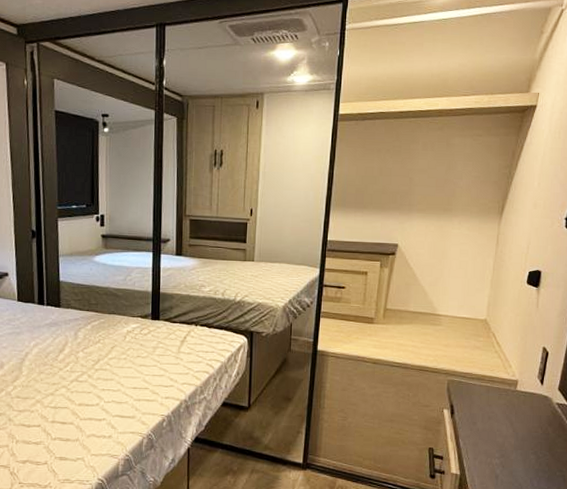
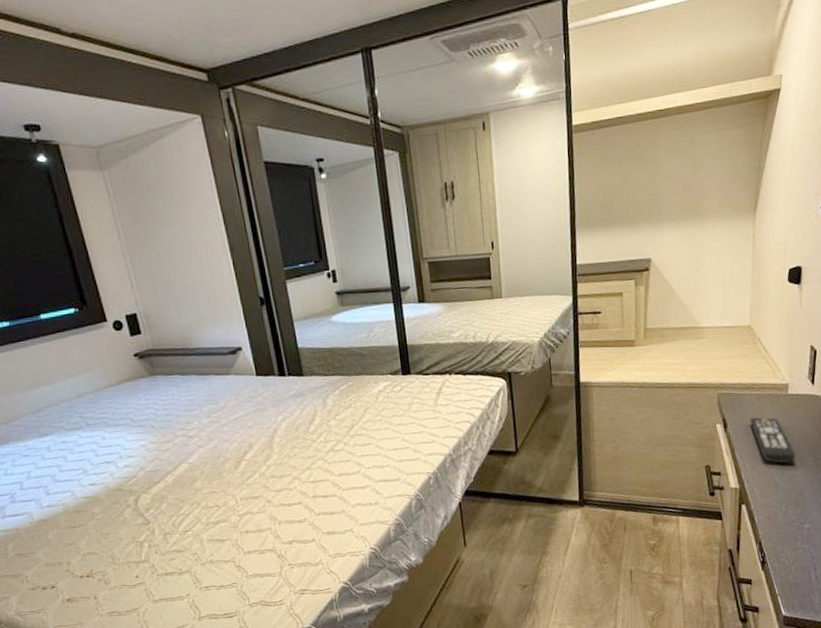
remote control: none [476,408,519,458] -> present [750,417,796,464]

